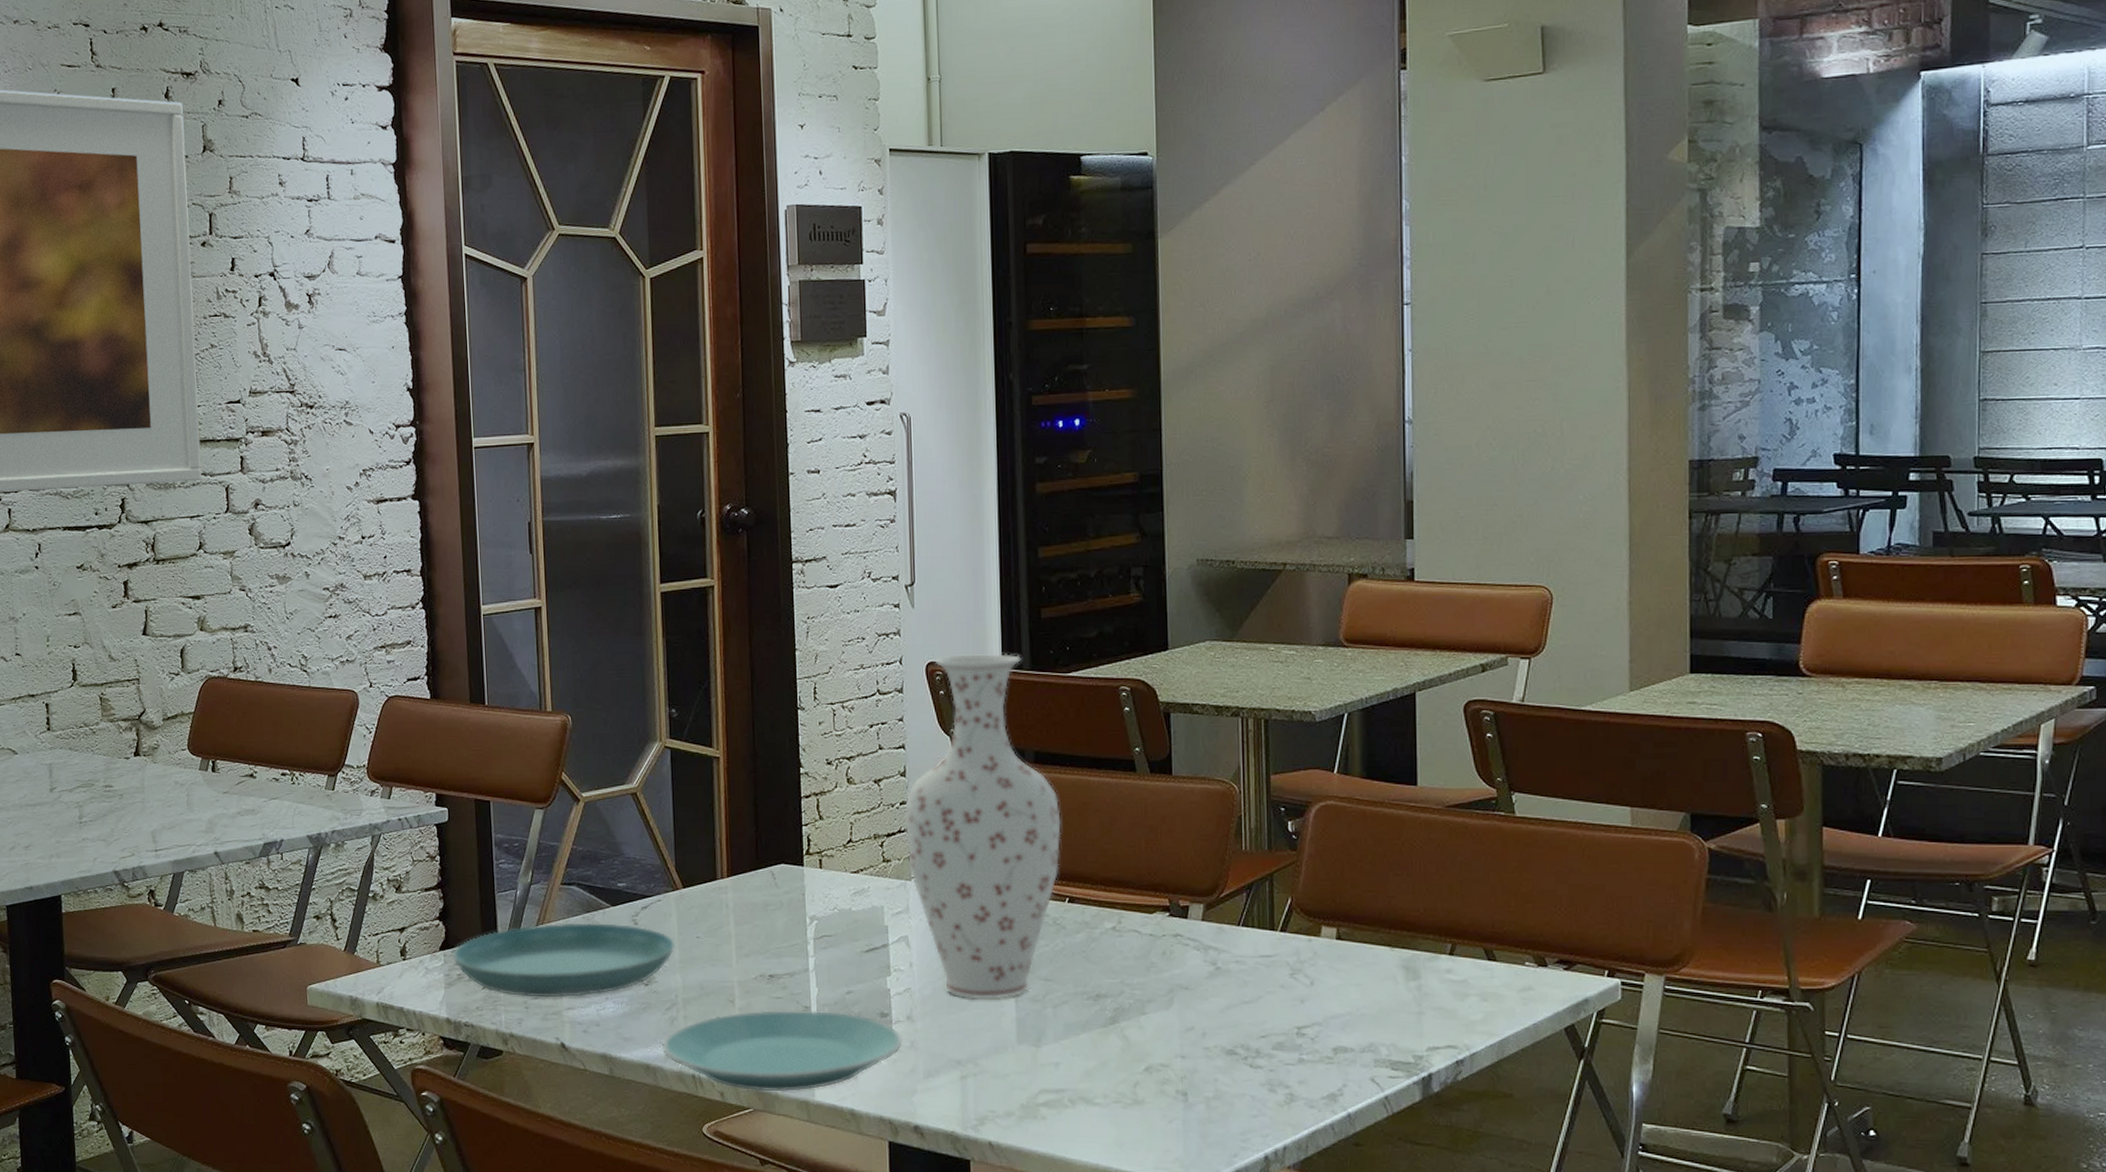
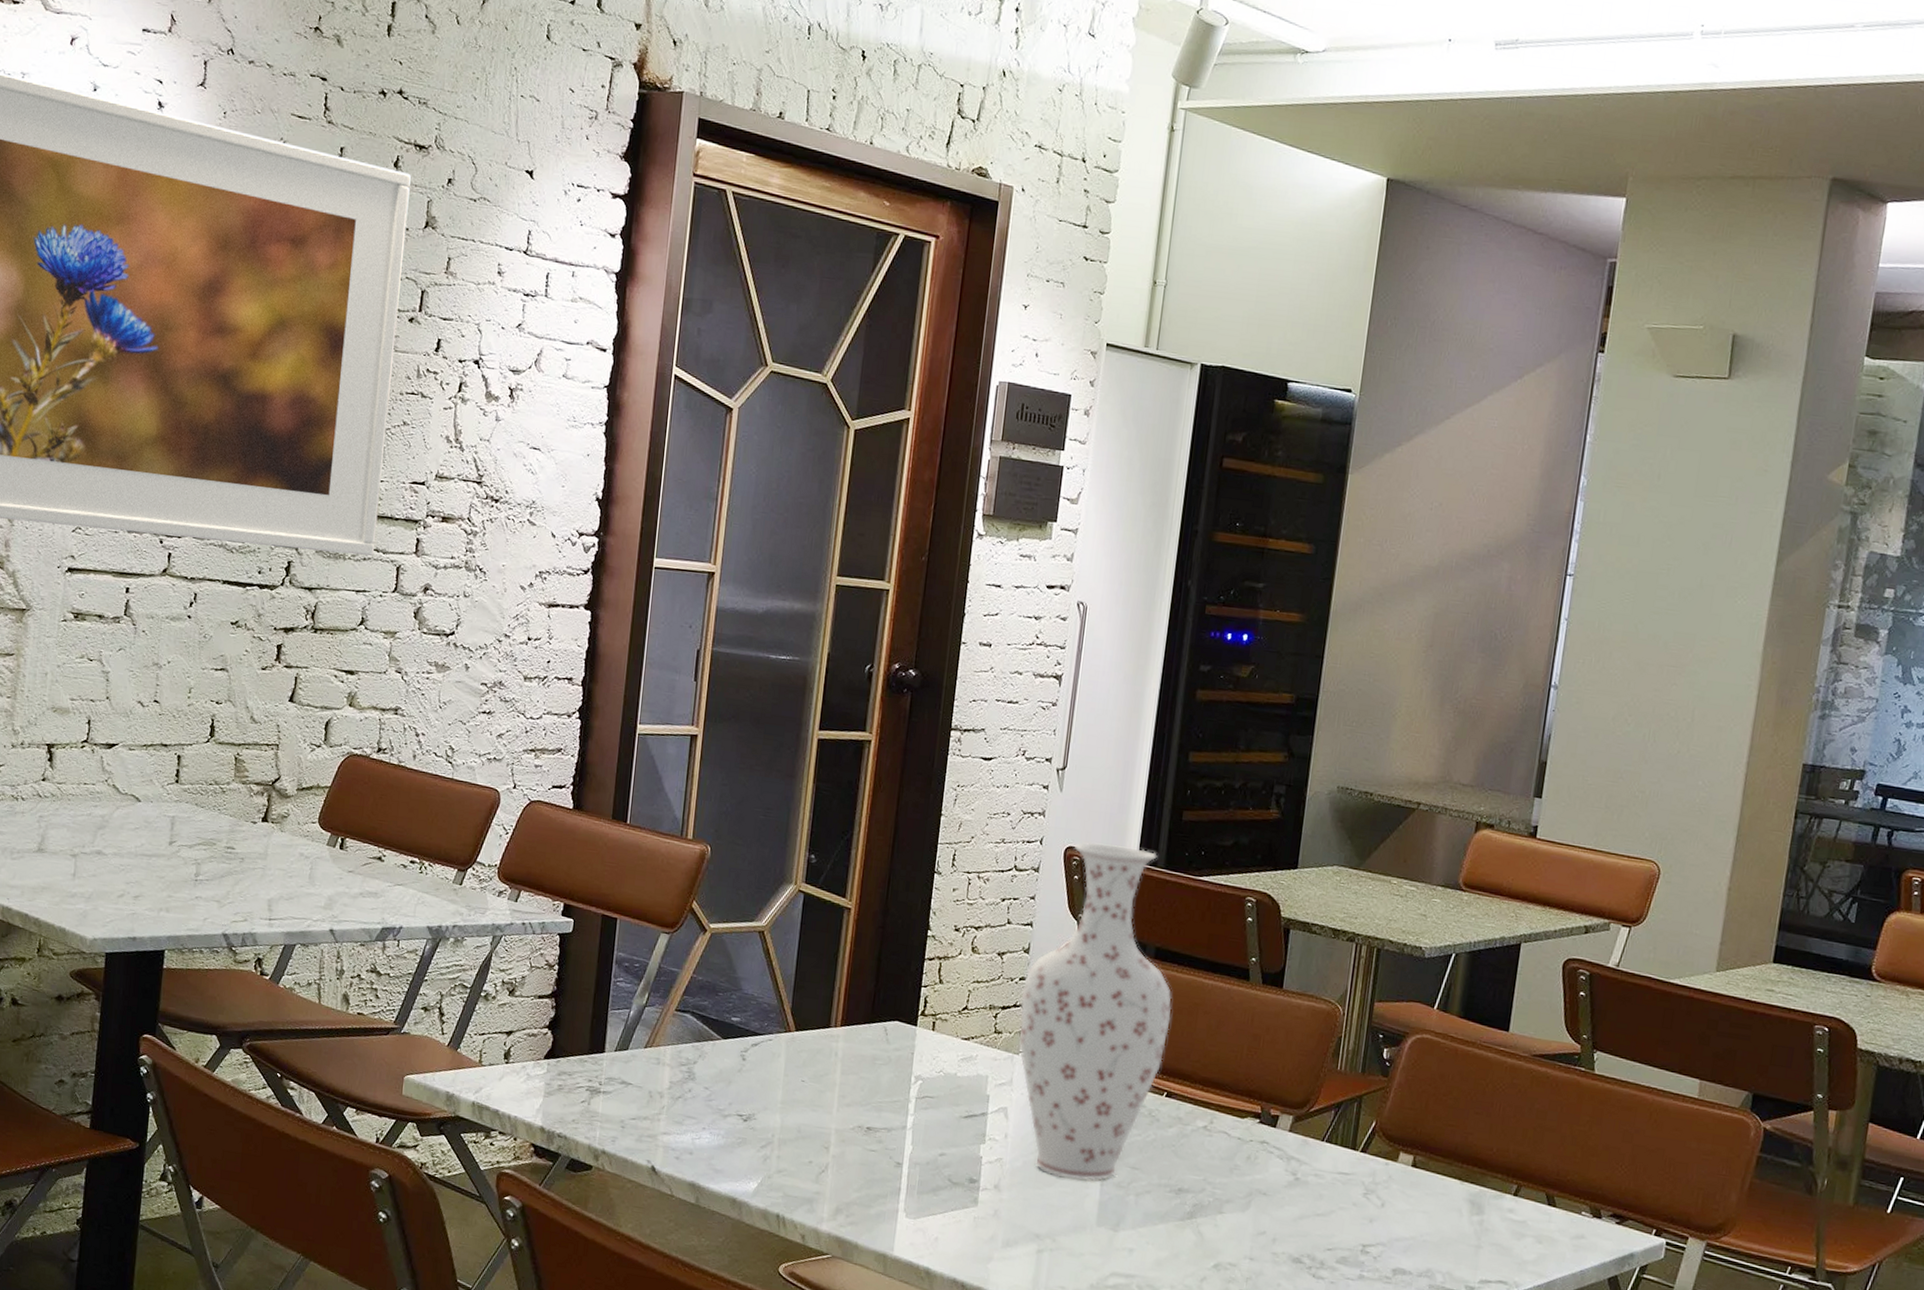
saucer: present [452,923,675,998] -> none [556,1046,780,1124]
plate: present [662,1010,903,1092] -> none [751,1159,987,1244]

